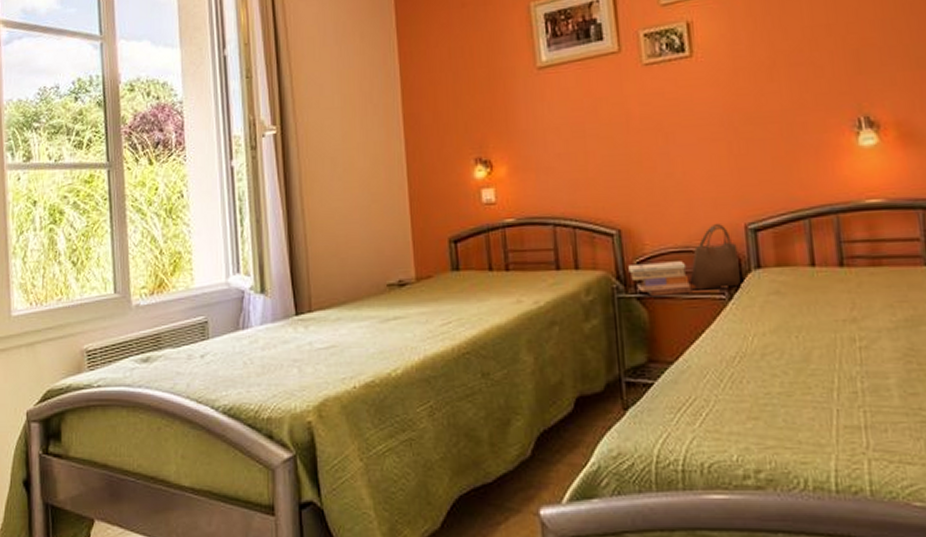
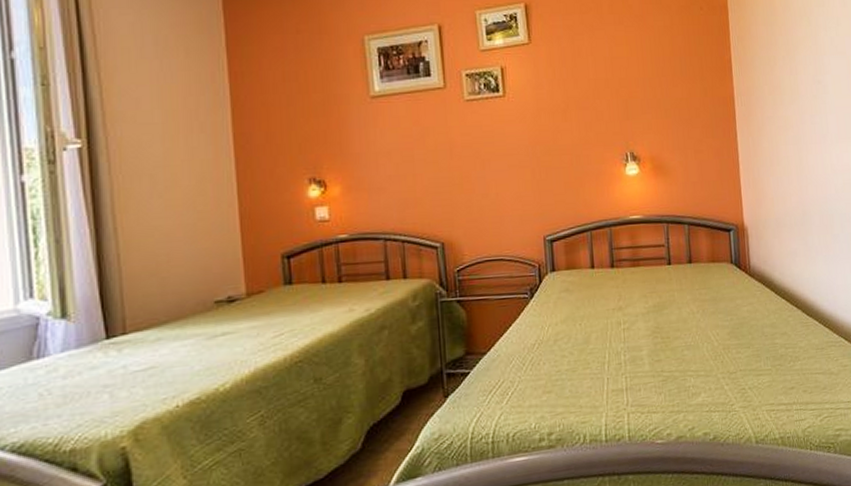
books: present [628,261,693,297] -> none [450,268,502,300]
handbag: present [689,224,741,290] -> none [500,236,540,292]

